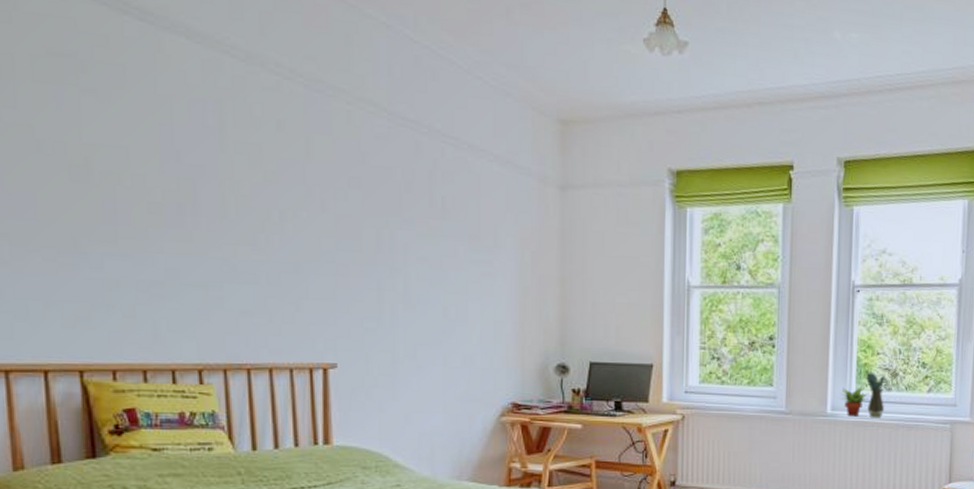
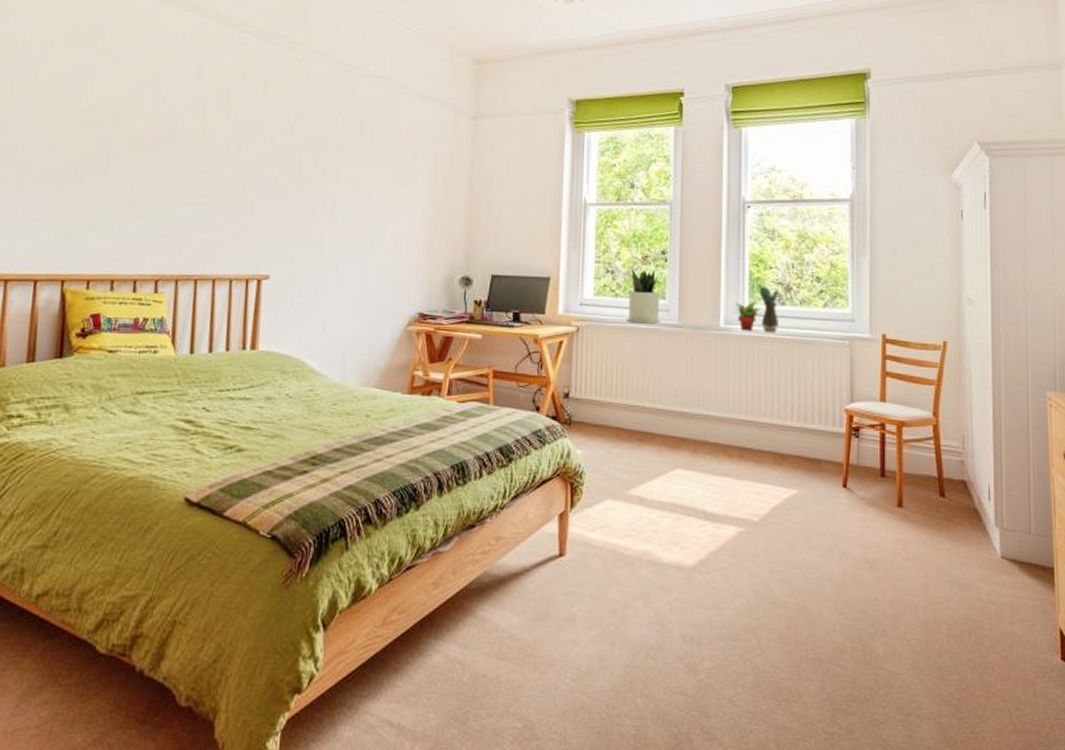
planter: none [732,355,770,412] -> present [625,269,662,325]

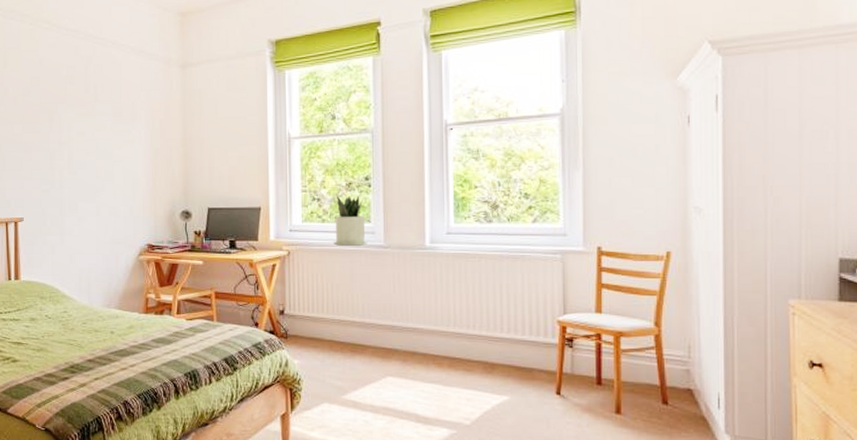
succulent plant: present [733,299,763,331] -> none [438,218,469,249]
vase: present [758,284,779,333] -> none [463,204,485,250]

